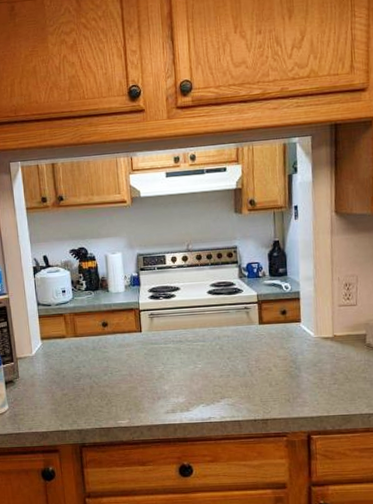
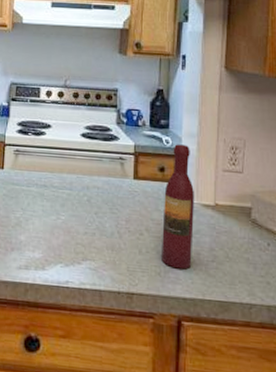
wine bottle: none [287,288,317,394] -> present [162,144,194,270]

